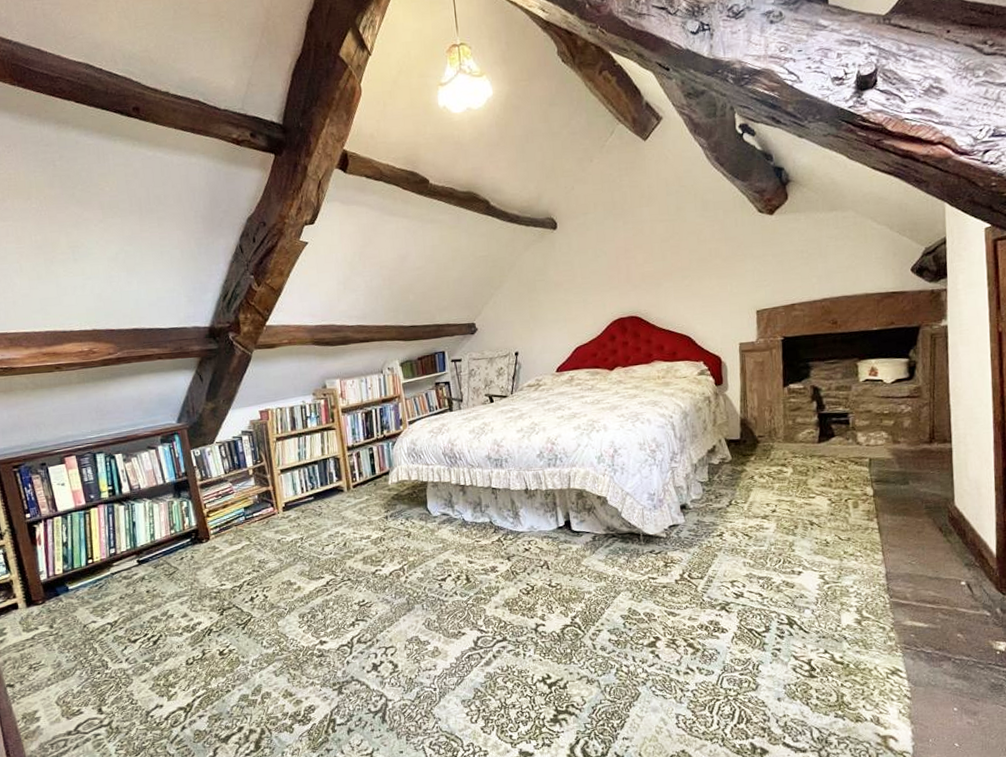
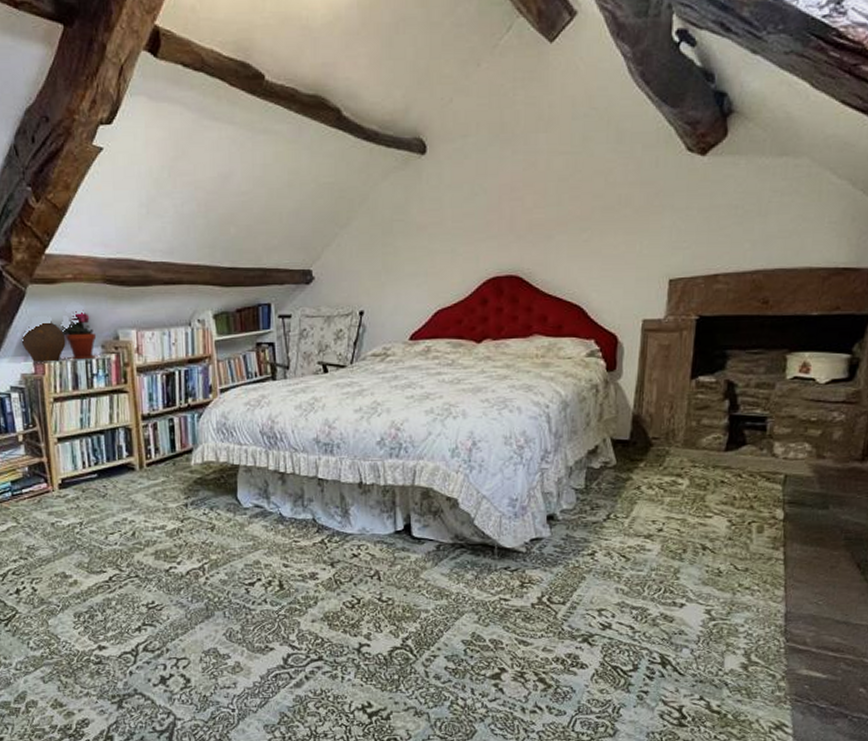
vase: none [250,377,285,411] -> present [22,320,66,364]
potted plant: none [281,367,308,407] -> present [62,310,96,360]

